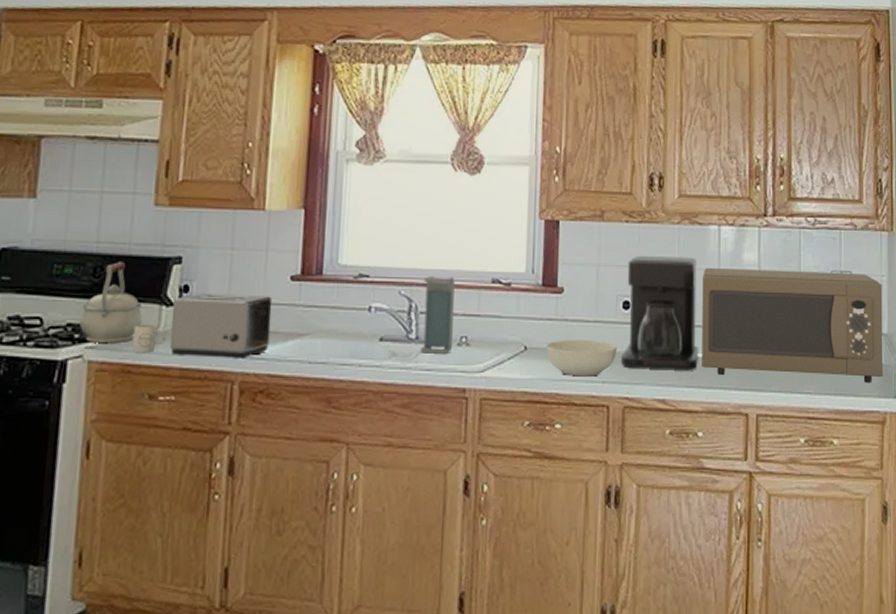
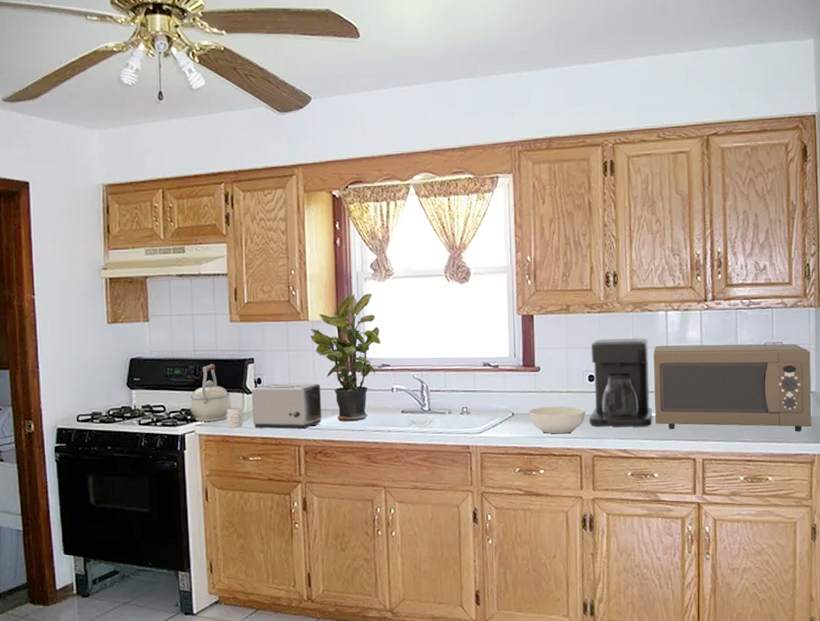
potted plant: none [264,177,360,350] -> present [309,293,381,422]
soap dispenser: present [420,276,455,354] -> none [431,363,457,421]

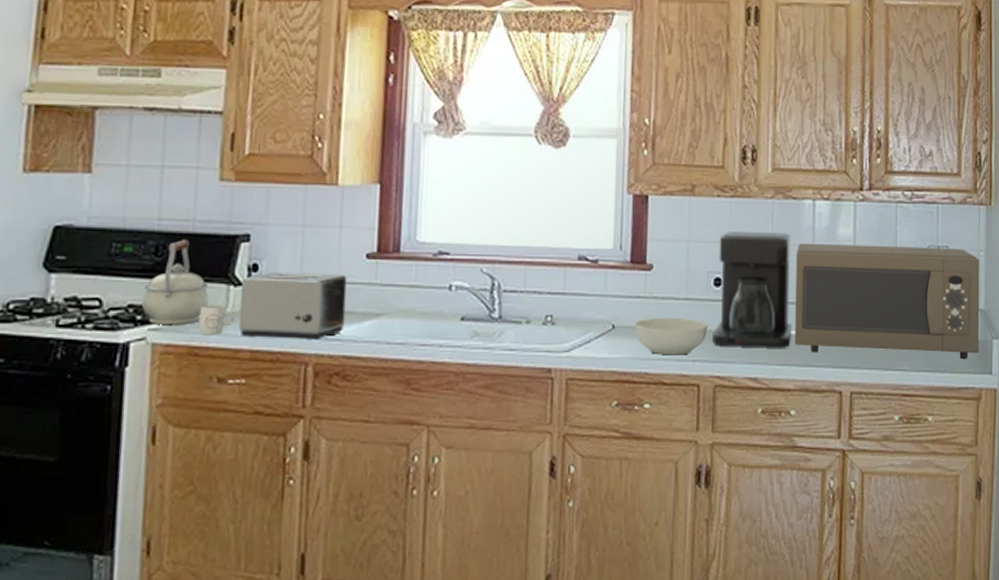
potted plant: present [309,293,381,422] -> none [337,150,440,331]

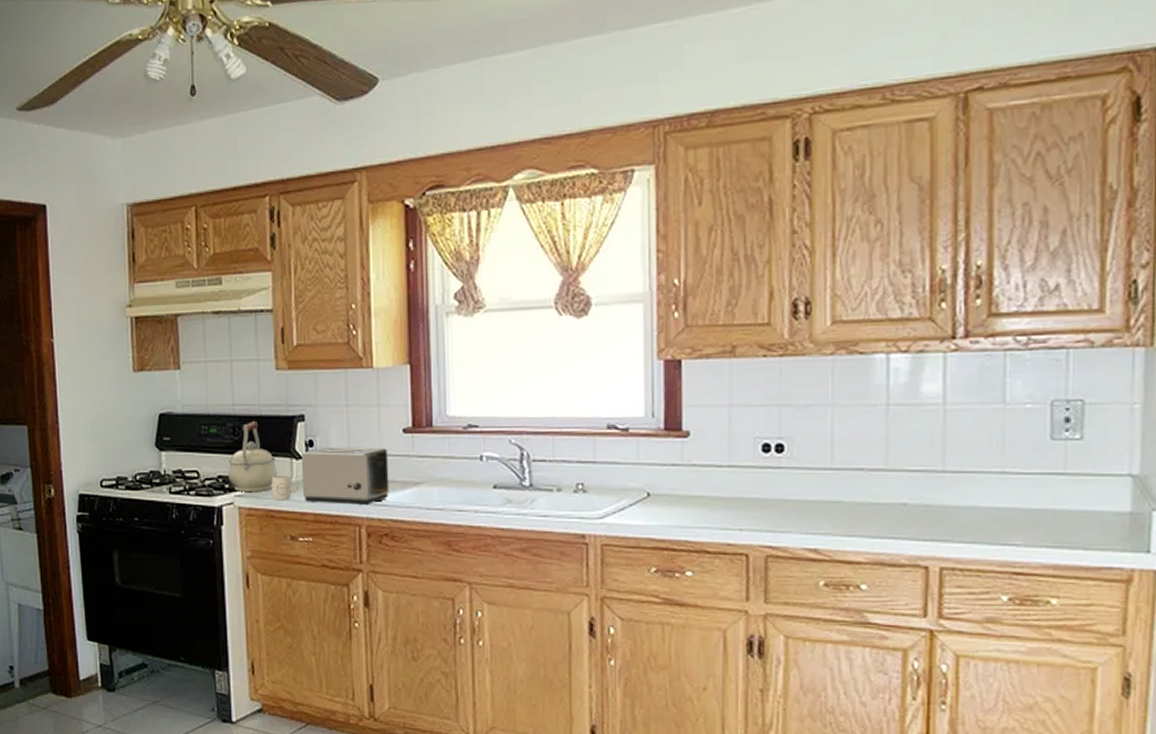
bowl: present [634,317,709,357] -> none [672,485,757,525]
coffee maker: present [711,232,793,348] -> none [761,392,862,518]
microwave: present [795,243,980,360] -> none [865,401,1133,535]

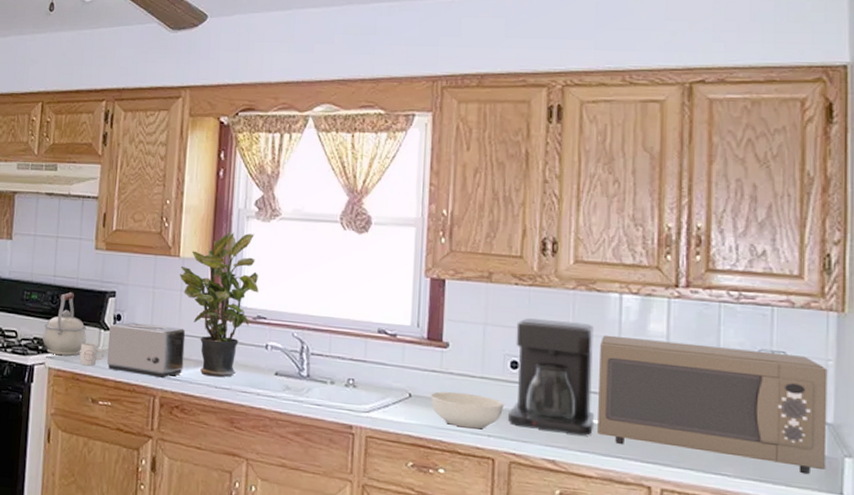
potted plant: none [374,332,467,498] -> present [179,231,259,378]
bowl: none [672,485,757,525] -> present [430,391,505,430]
coffee maker: none [761,392,862,518] -> present [507,318,595,436]
microwave: none [865,401,1133,535] -> present [597,335,828,475]

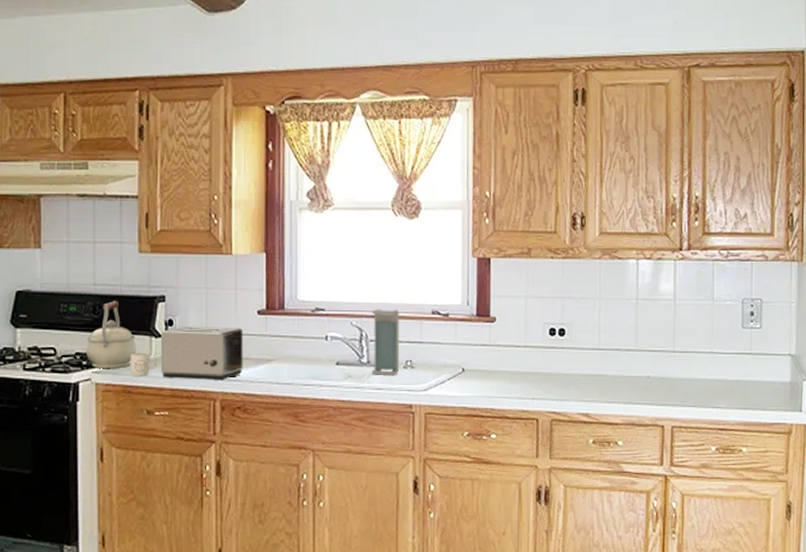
potted plant: present [179,231,259,378] -> none [232,224,315,373]
soap dispenser: none [311,322,343,392] -> present [371,309,400,375]
bowl: present [430,391,505,430] -> none [481,362,545,395]
coffee maker: present [507,318,595,436] -> none [548,288,619,388]
microwave: present [597,335,828,475] -> none [621,297,791,399]

